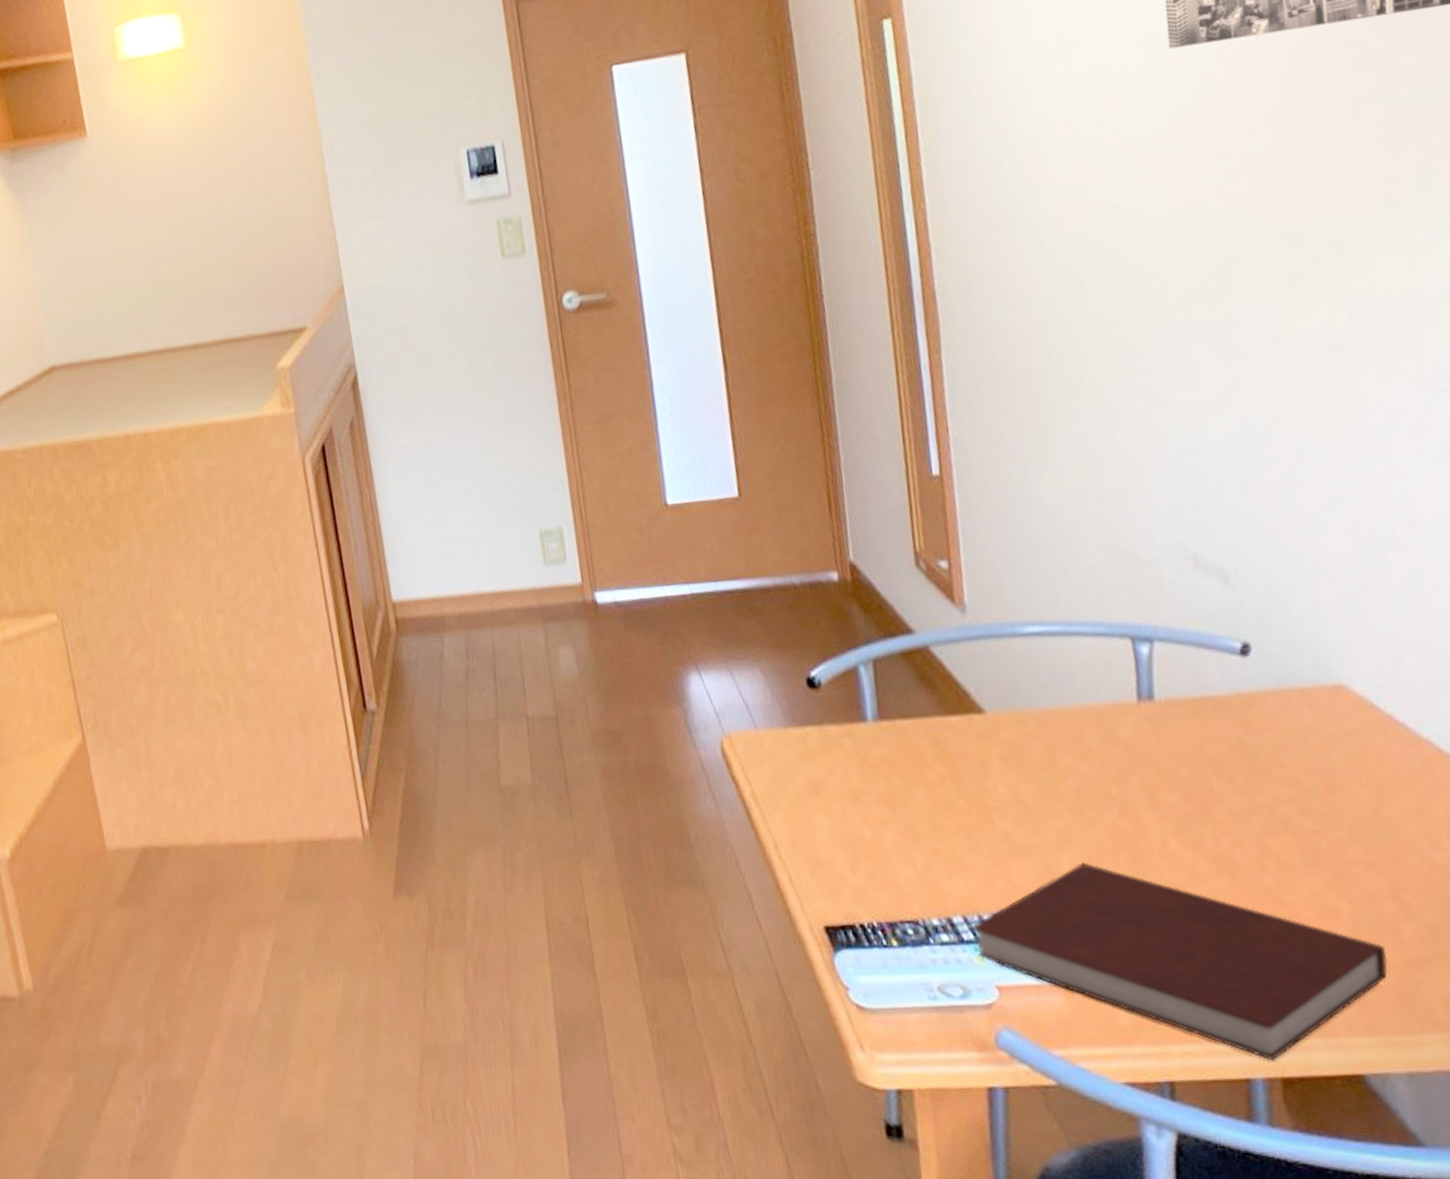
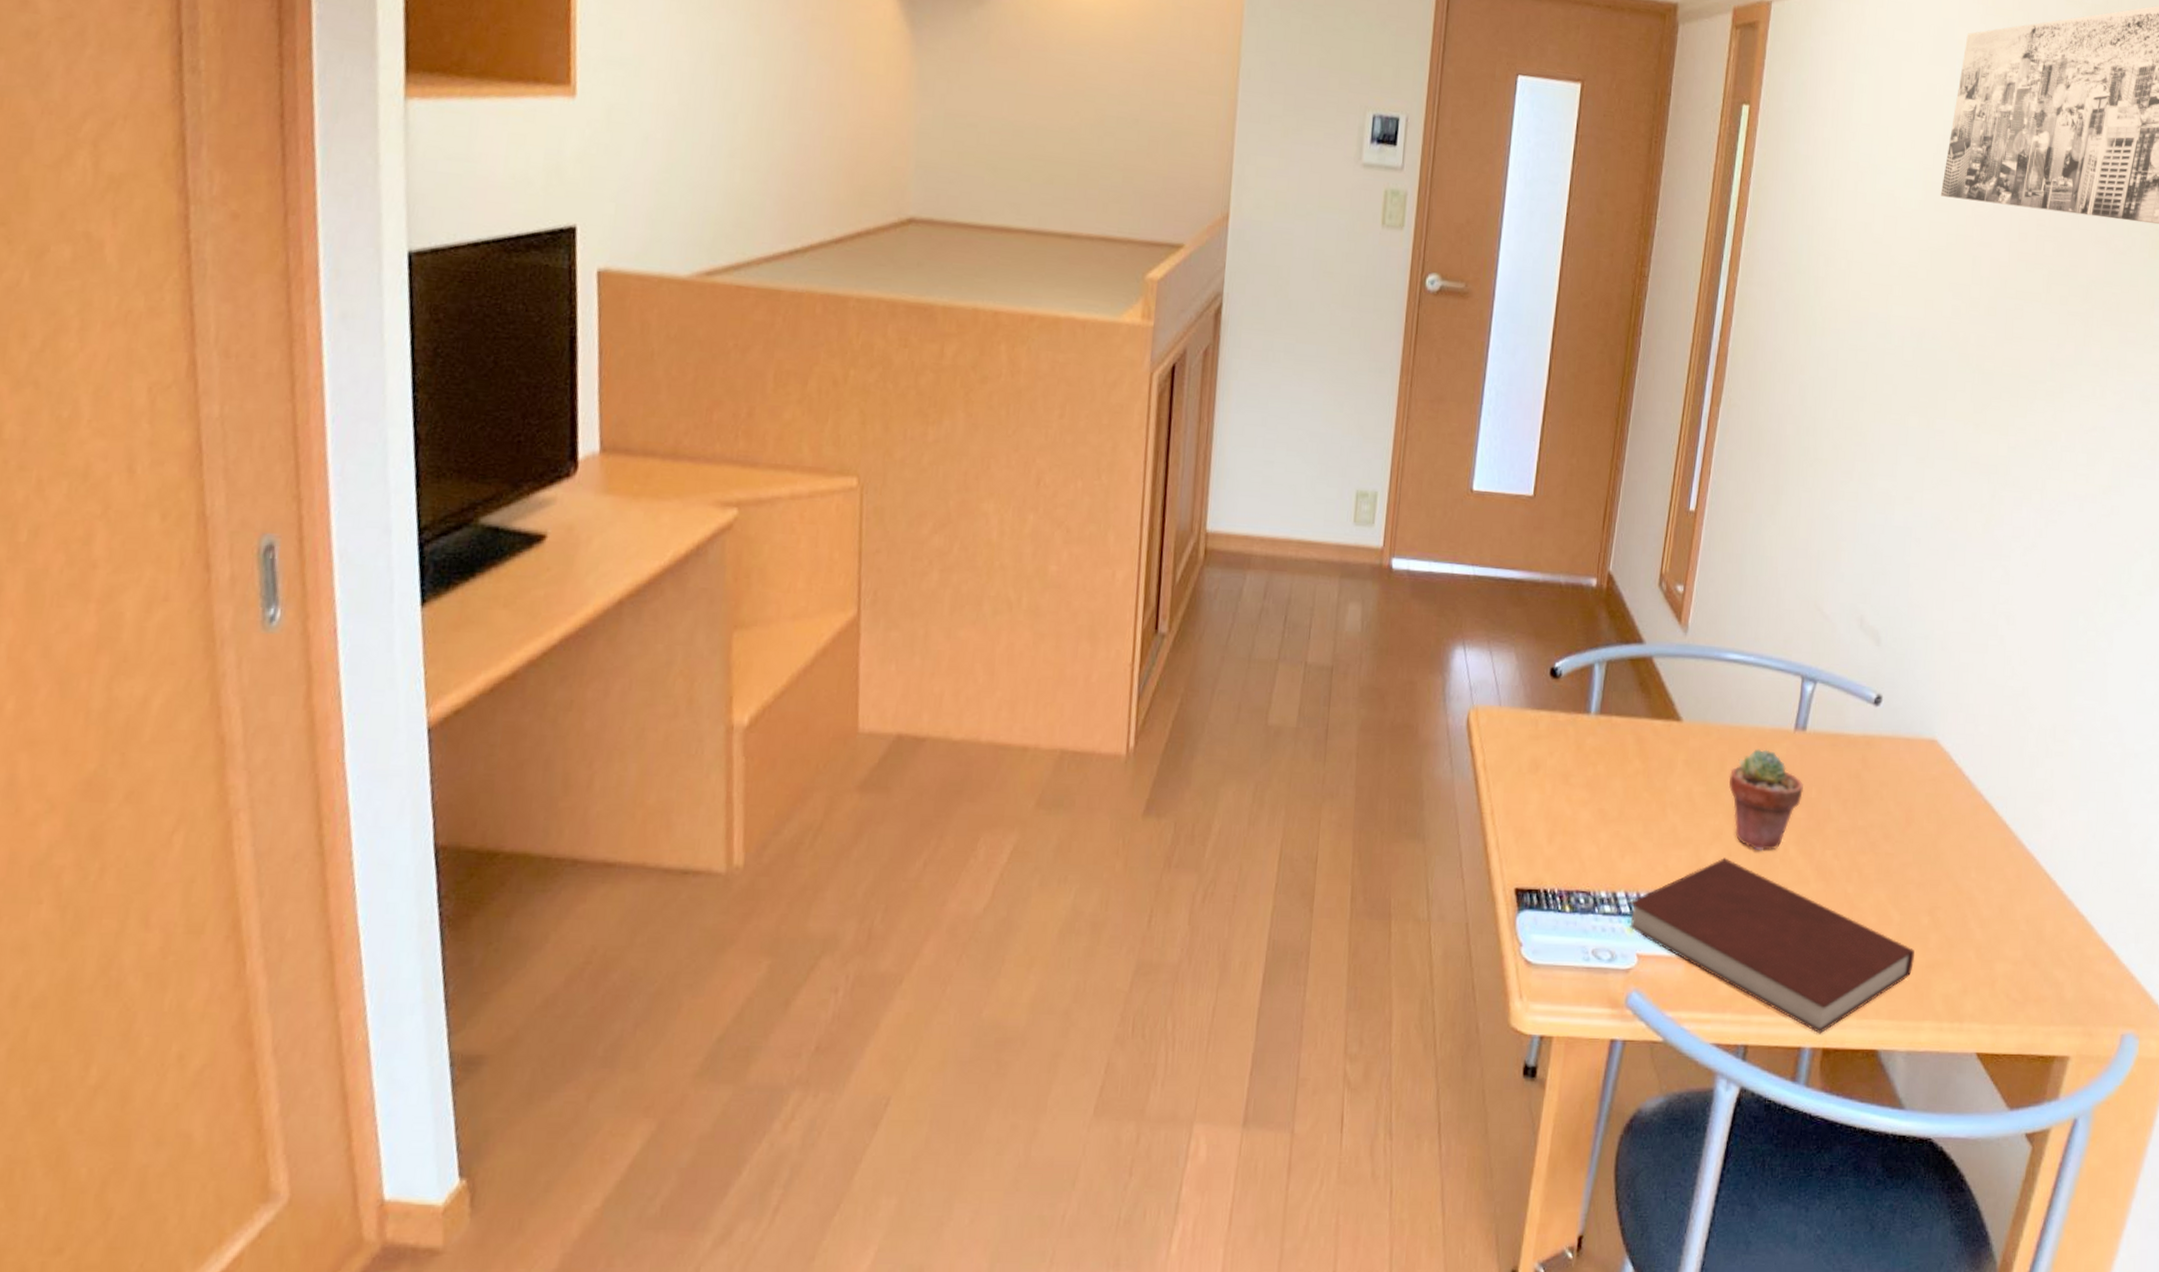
potted succulent: none [1063,729,1171,850] -> present [1729,749,1803,851]

